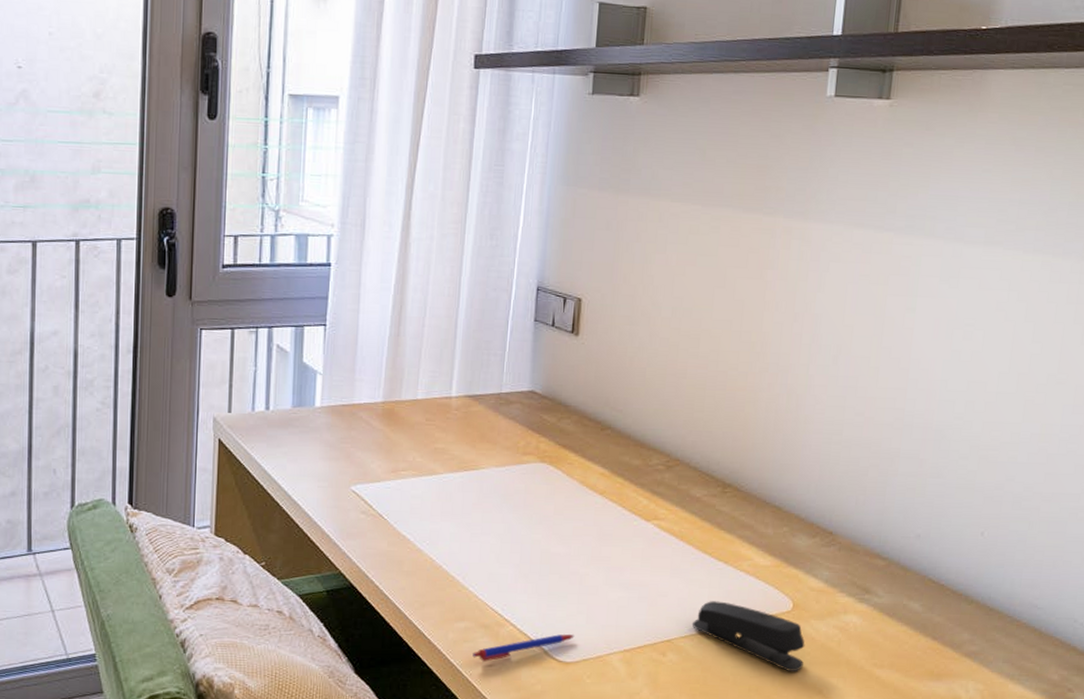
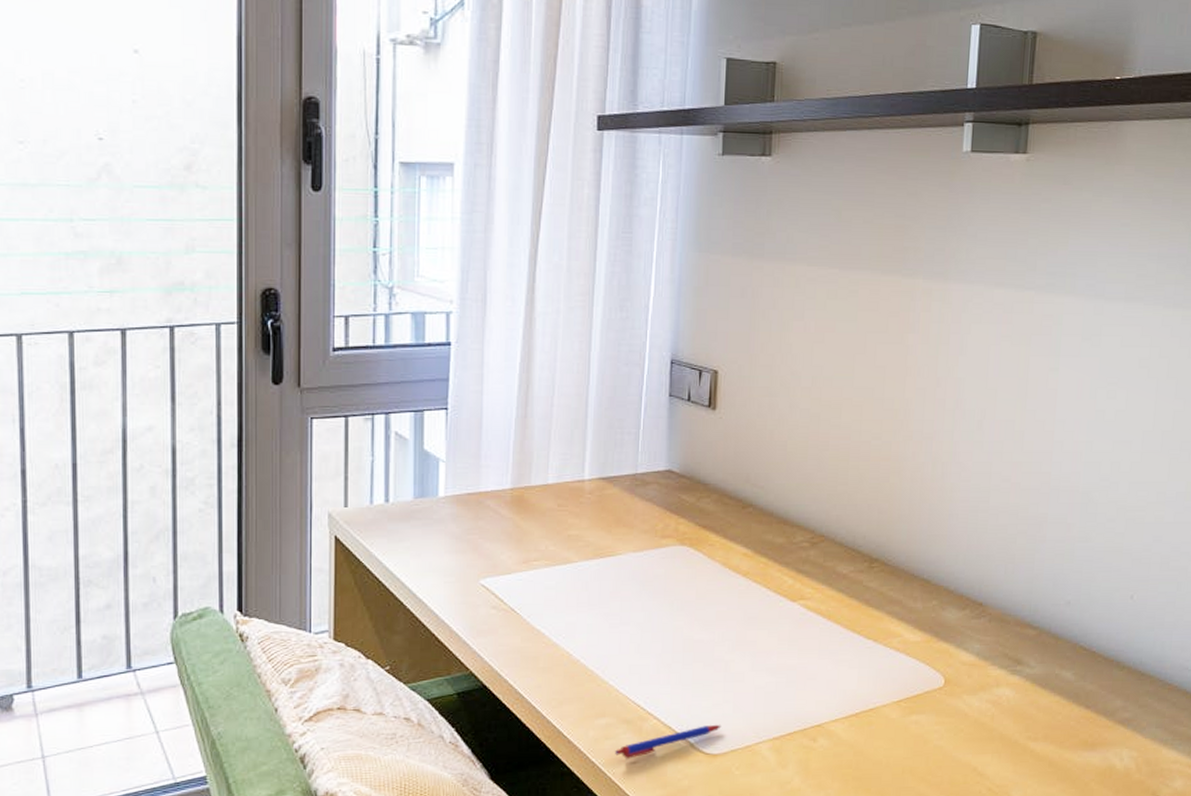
stapler: present [691,601,805,672] -> none [842,681,958,751]

